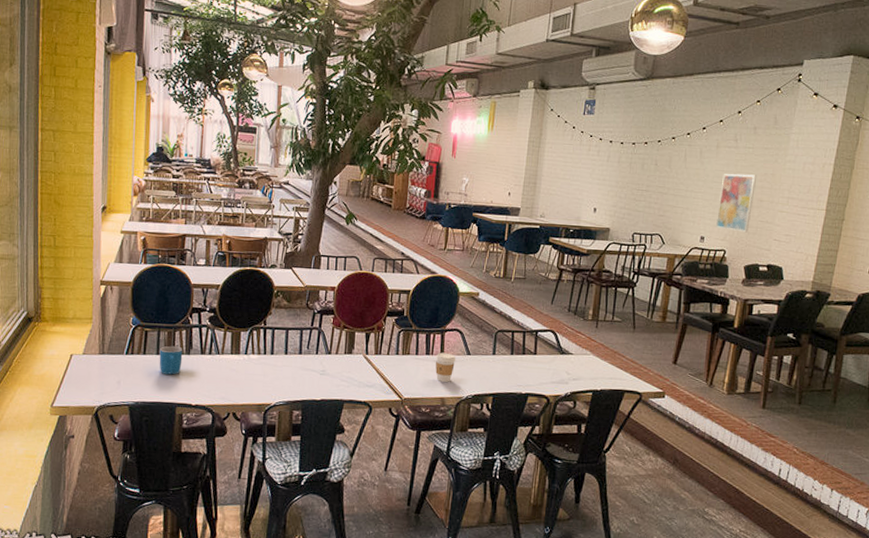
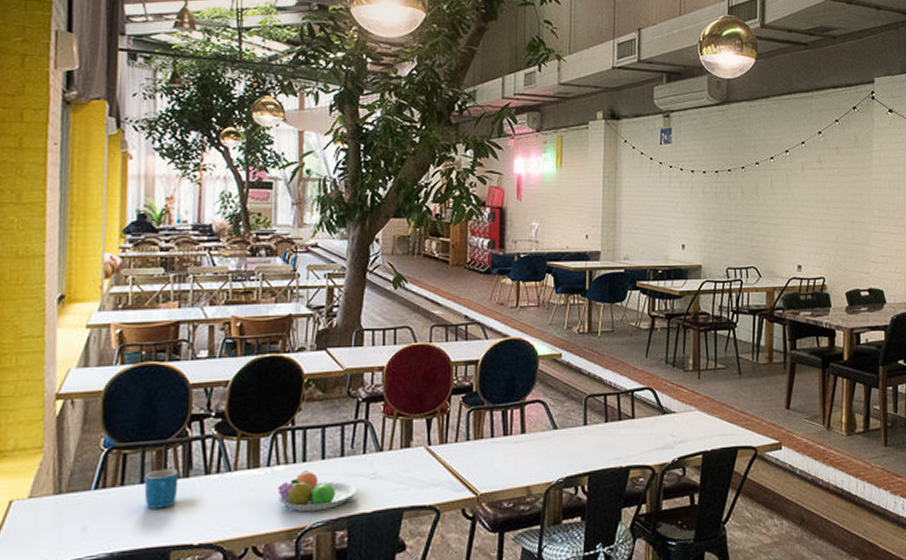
fruit bowl: none [251,361,309,393] -> present [277,470,355,512]
coffee cup: present [435,352,456,382] -> none [515,430,541,467]
wall art: present [716,173,757,233] -> none [811,196,846,257]

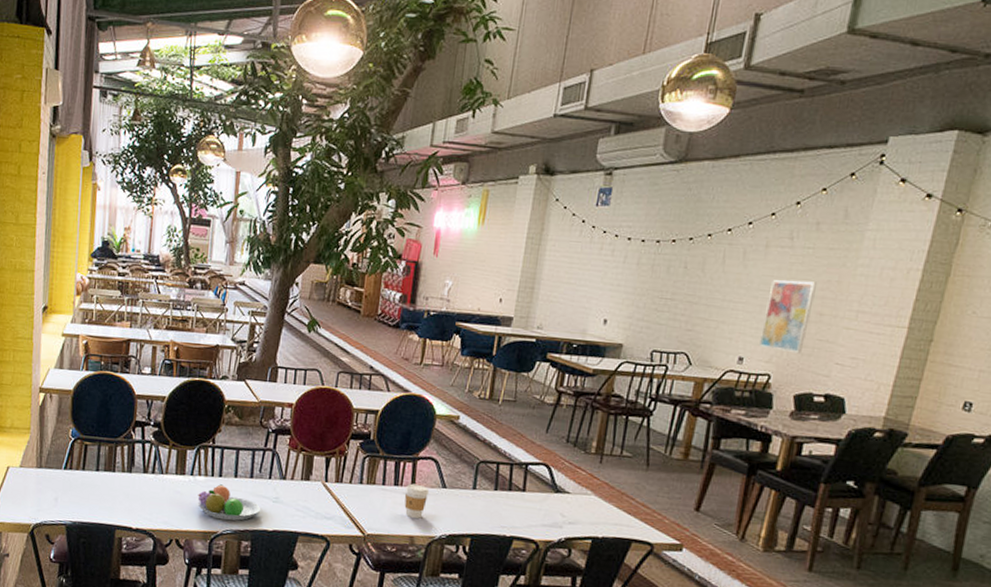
mug: present [144,468,179,509] -> none [98,462,124,494]
coffee cup: none [515,430,541,467] -> present [404,483,430,518]
wall art: none [811,196,846,257] -> present [759,279,818,354]

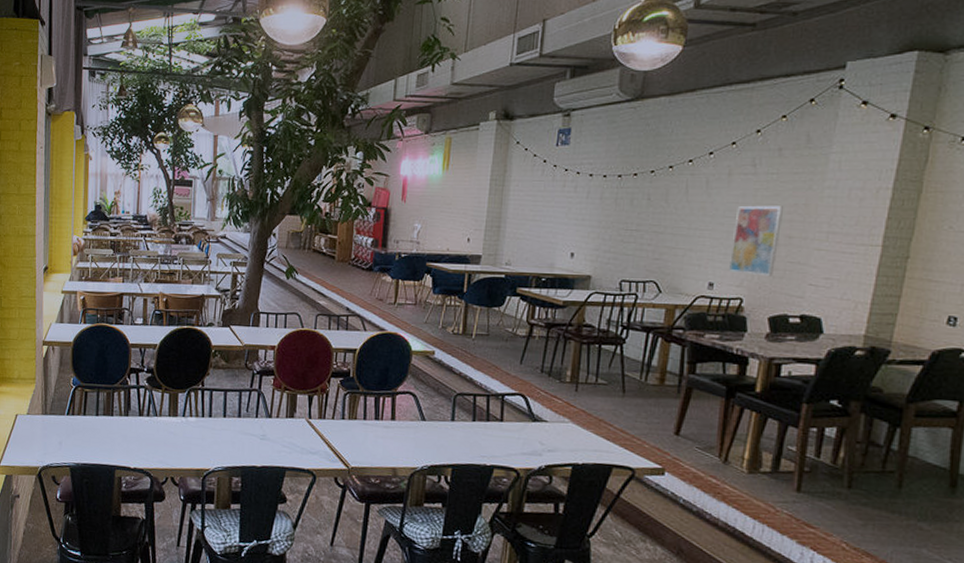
fruit bowl: present [197,484,260,521] -> none [190,424,249,459]
coffee cup: present [404,483,430,518] -> none [385,417,409,451]

